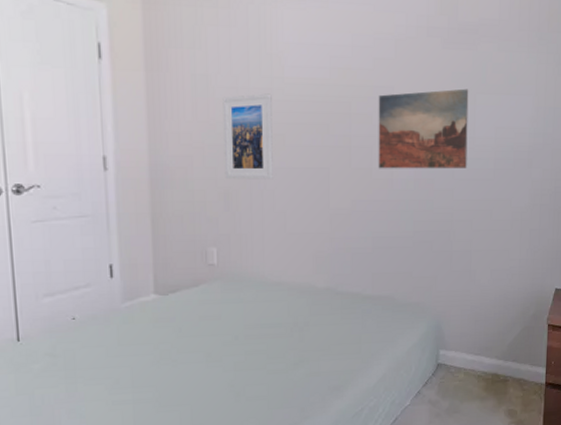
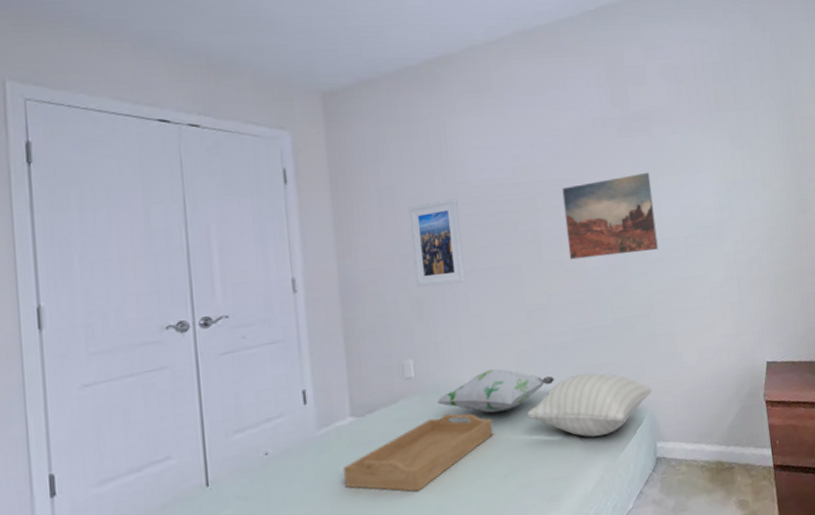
serving tray: none [144,302,288,368] -> present [342,413,494,492]
decorative pillow: none [236,265,351,306] -> present [436,368,555,413]
pillow: none [321,280,442,339] -> present [527,373,652,437]

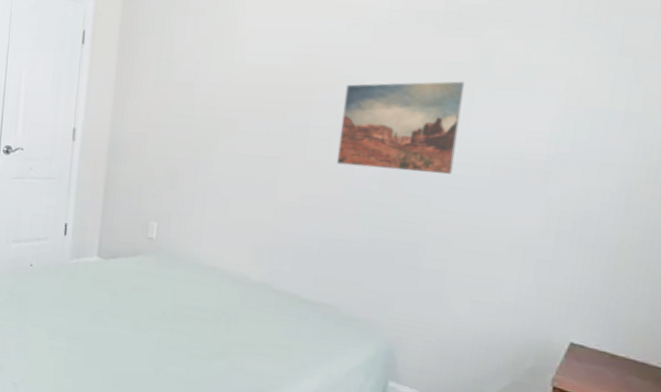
serving tray: present [342,413,494,492] -> none [82,279,217,338]
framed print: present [409,198,465,287] -> none [174,78,230,164]
decorative pillow: present [436,368,555,413] -> none [170,251,290,295]
pillow: present [527,373,652,437] -> none [252,283,398,353]

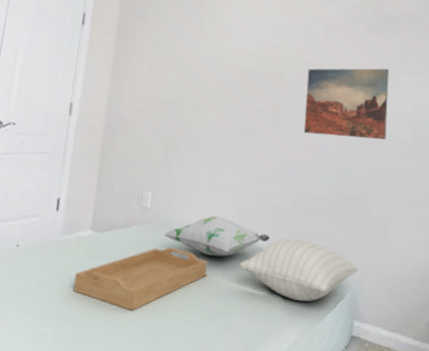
serving tray: none [82,279,217,338] -> present [72,247,208,311]
decorative pillow: none [170,251,290,295] -> present [164,215,271,257]
pillow: none [252,283,398,353] -> present [239,239,358,302]

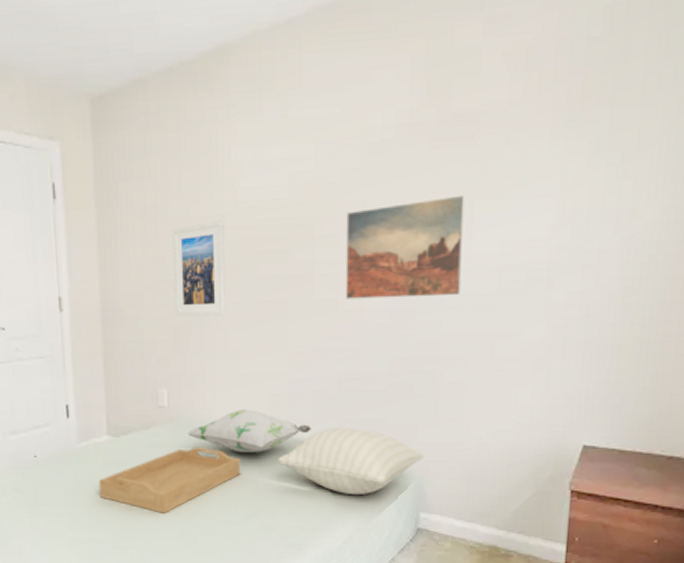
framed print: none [168,61,217,135] -> present [172,221,225,317]

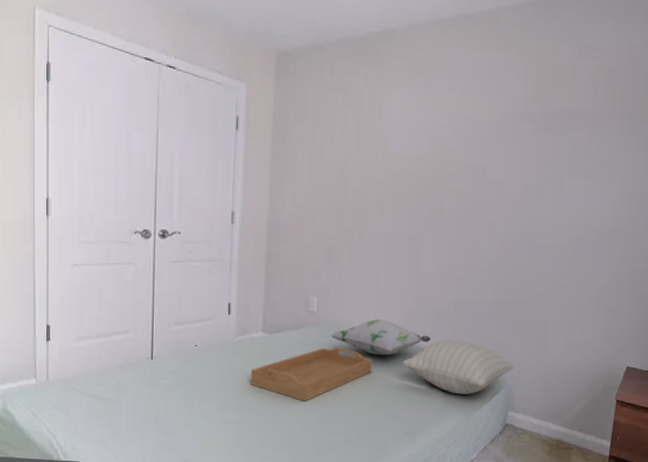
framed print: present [172,221,225,317] -> none [329,166,377,242]
wall art: present [345,195,465,299] -> none [465,171,557,245]

